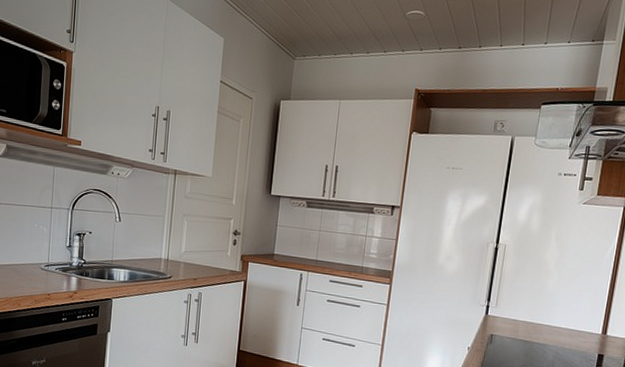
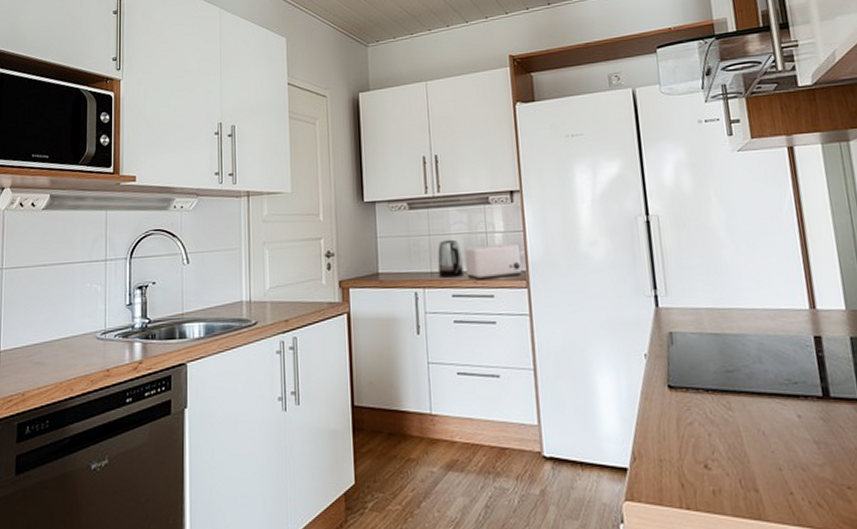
kettle: none [321,236,343,268] -> present [437,239,464,278]
toaster: none [344,244,391,275] -> present [464,243,522,281]

